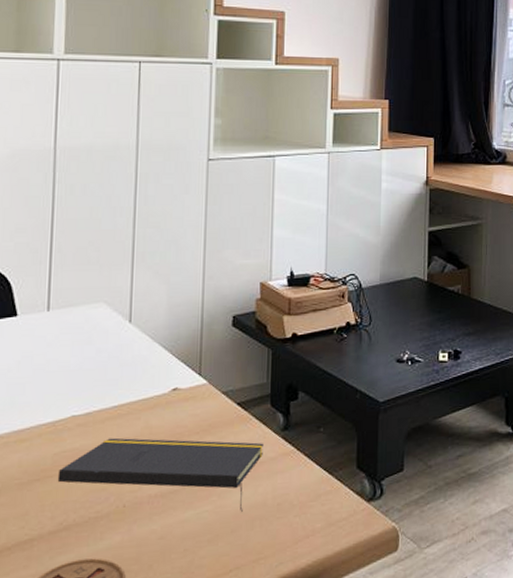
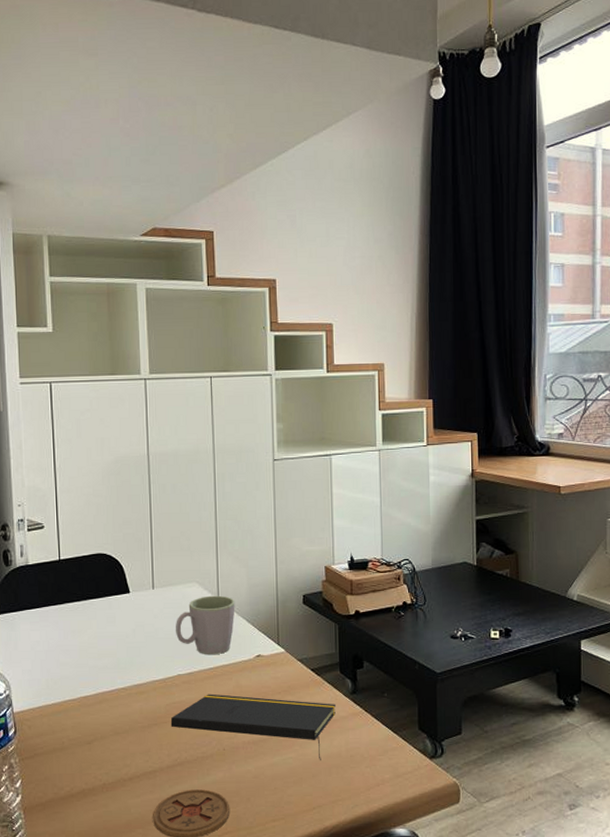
mug: none [72,317,151,391] -> present [175,595,235,655]

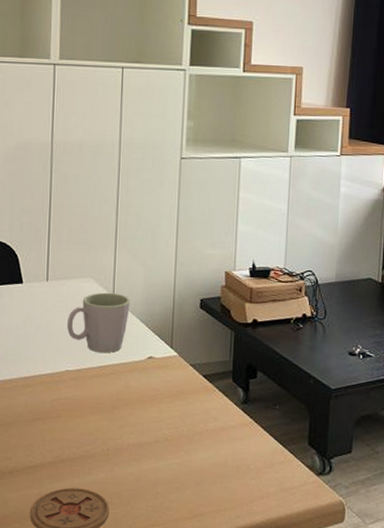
notepad: present [170,694,337,760] -> none [55,392,226,468]

